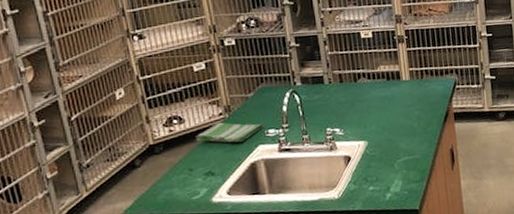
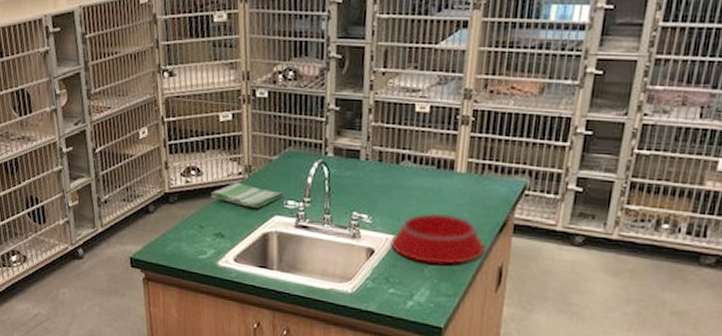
pet bowl: none [362,114,437,158] -> present [390,212,486,265]

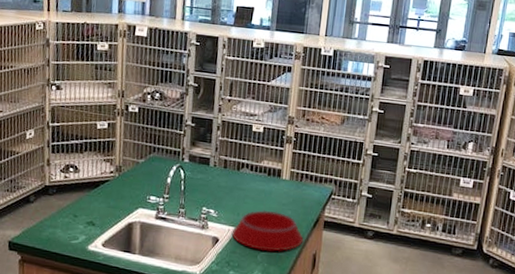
dish towel: present [211,182,283,208] -> none [85,179,147,202]

